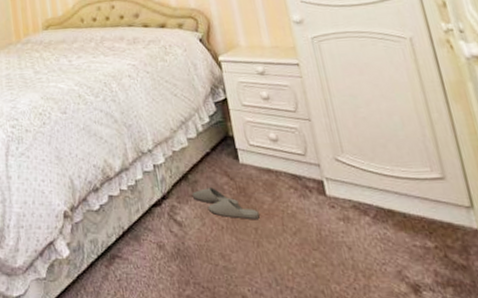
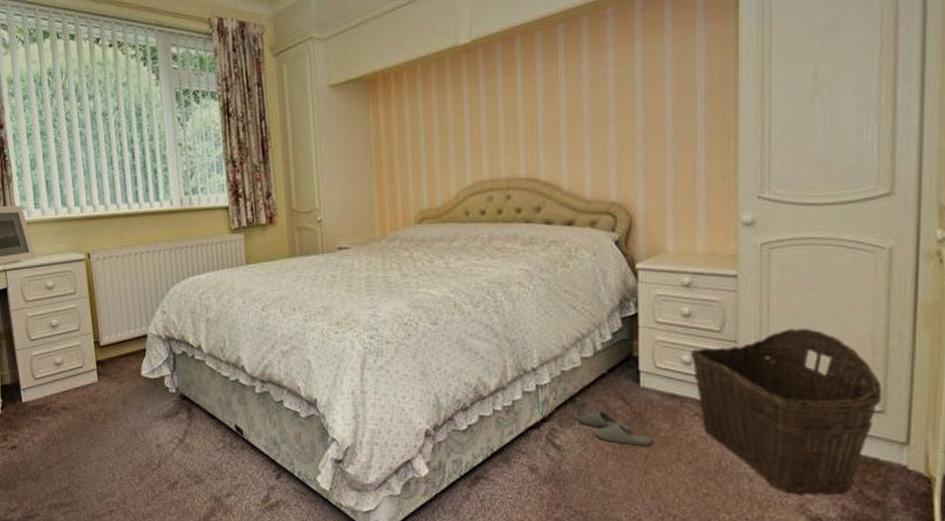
wicker basket: none [275,106,440,263] -> present [691,328,883,496]

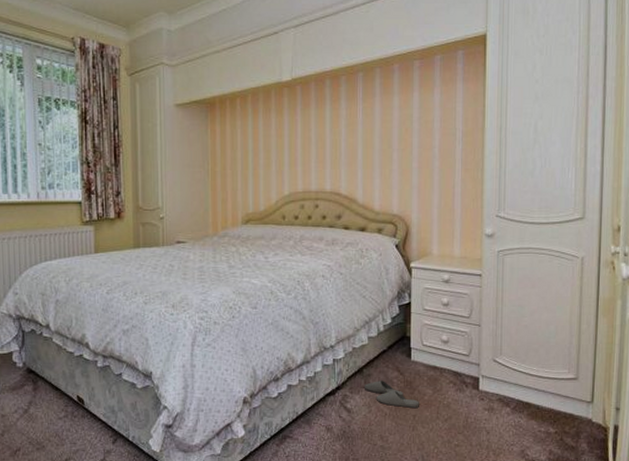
wicker basket: present [691,328,883,496] -> none [448,315,576,444]

